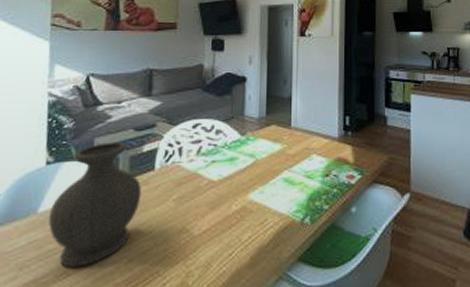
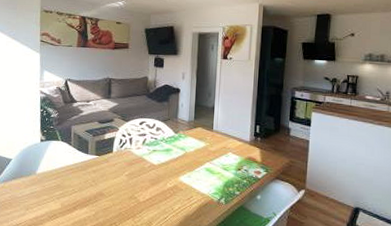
vase: present [48,142,142,268] -> none [43,129,104,213]

